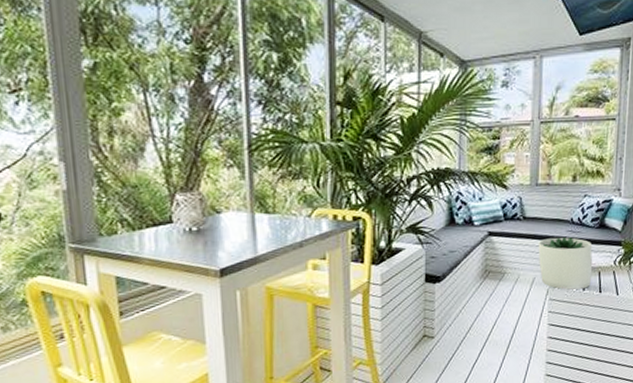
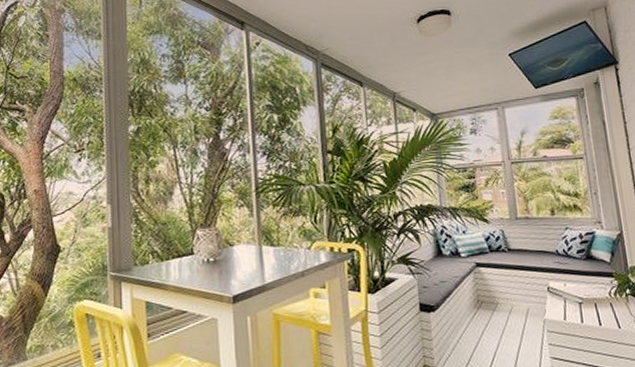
planter: present [538,236,593,291] -> none [526,268,589,323]

